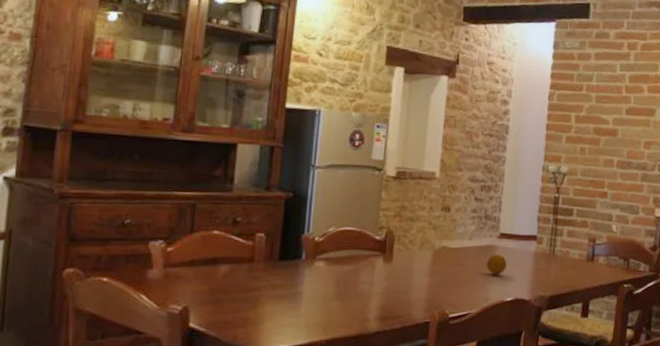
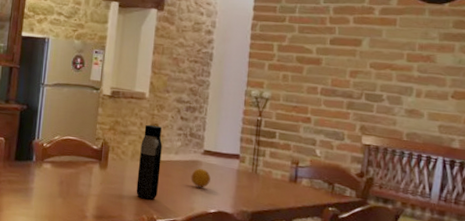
water bottle: none [426,208,455,293] -> present [136,124,162,200]

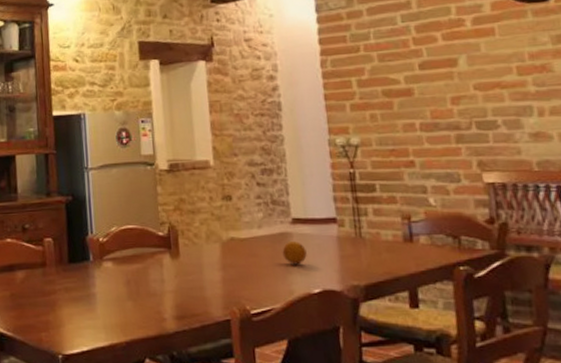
water bottle: present [136,124,162,200] -> none [215,197,246,288]

